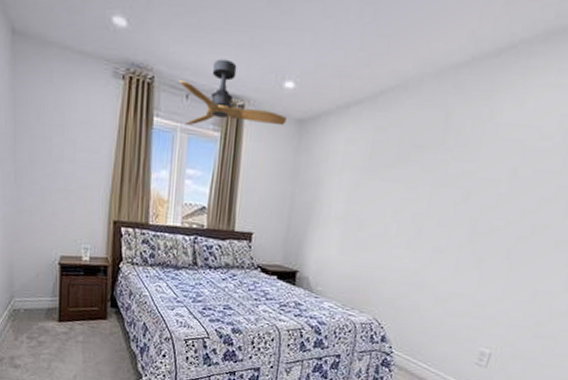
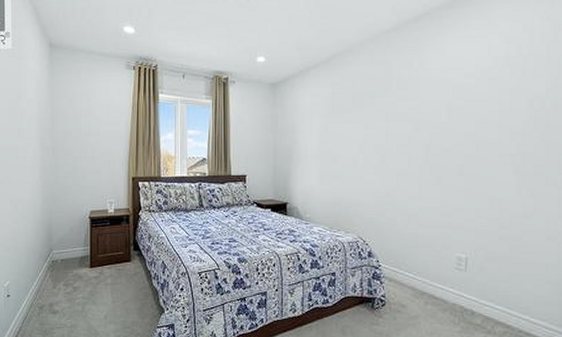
ceiling fan: present [178,58,286,126] -> none [176,47,262,98]

